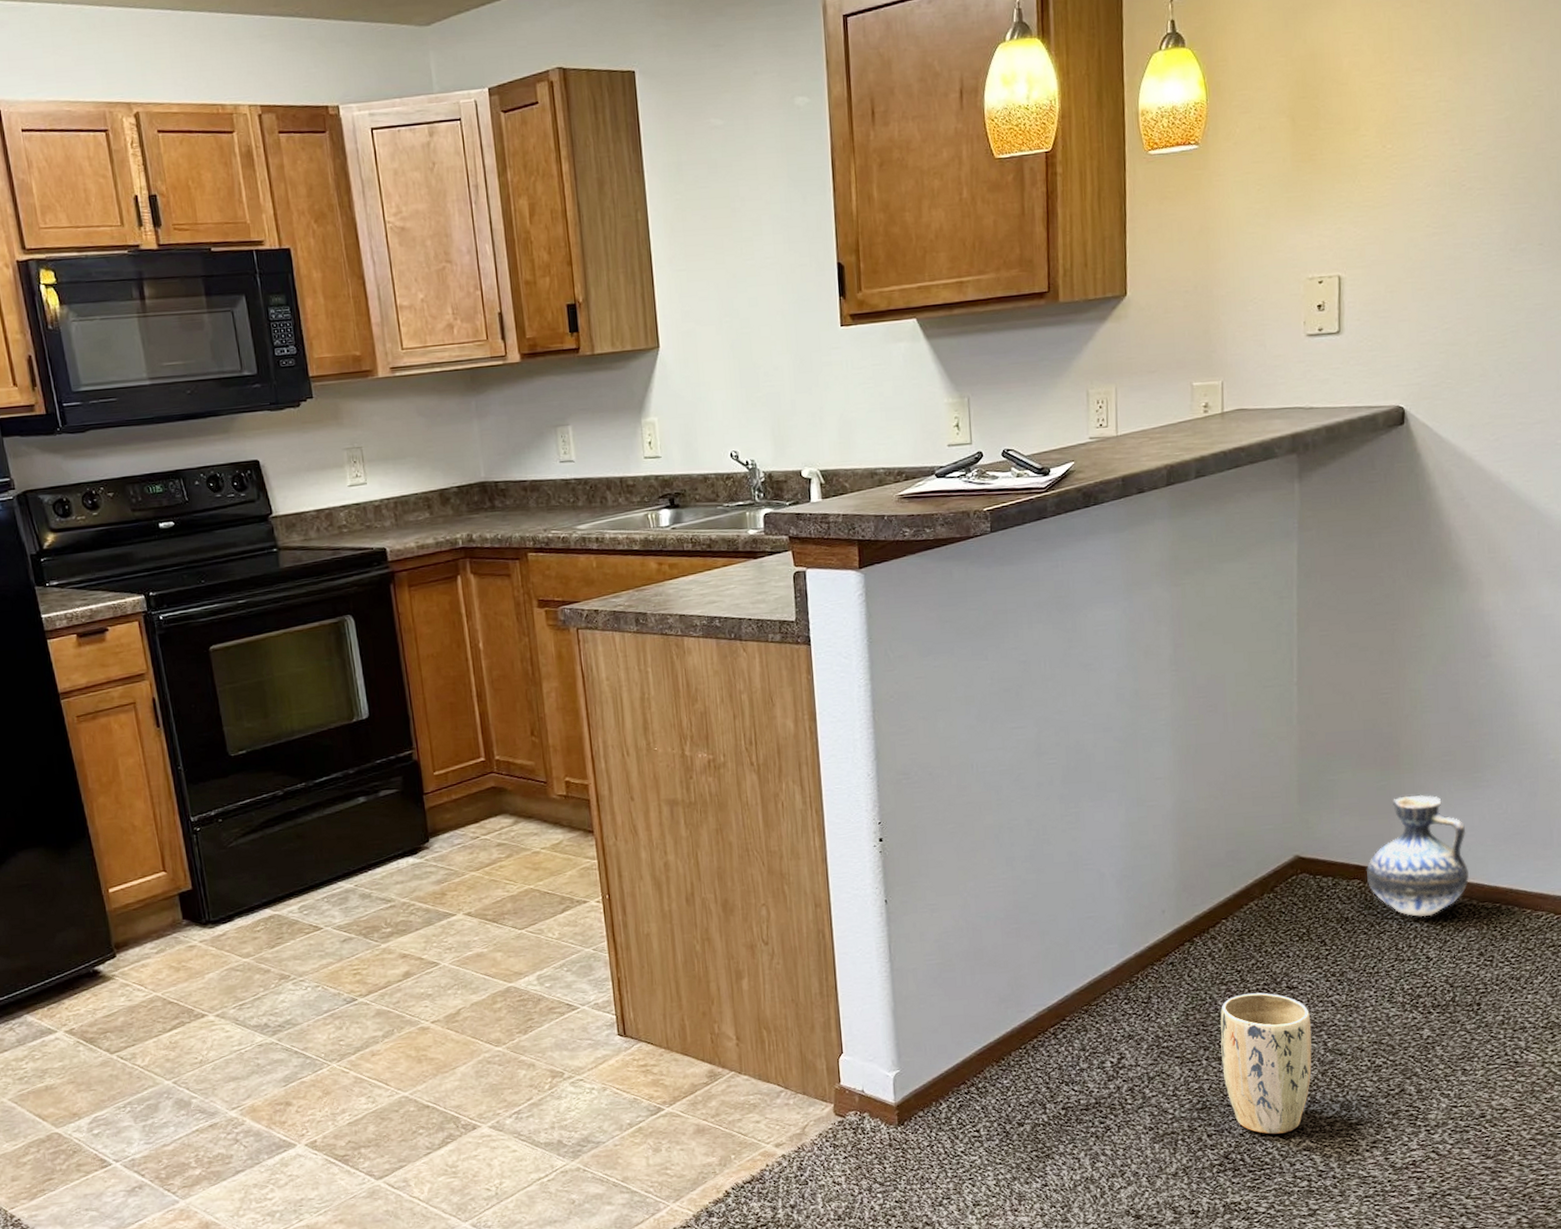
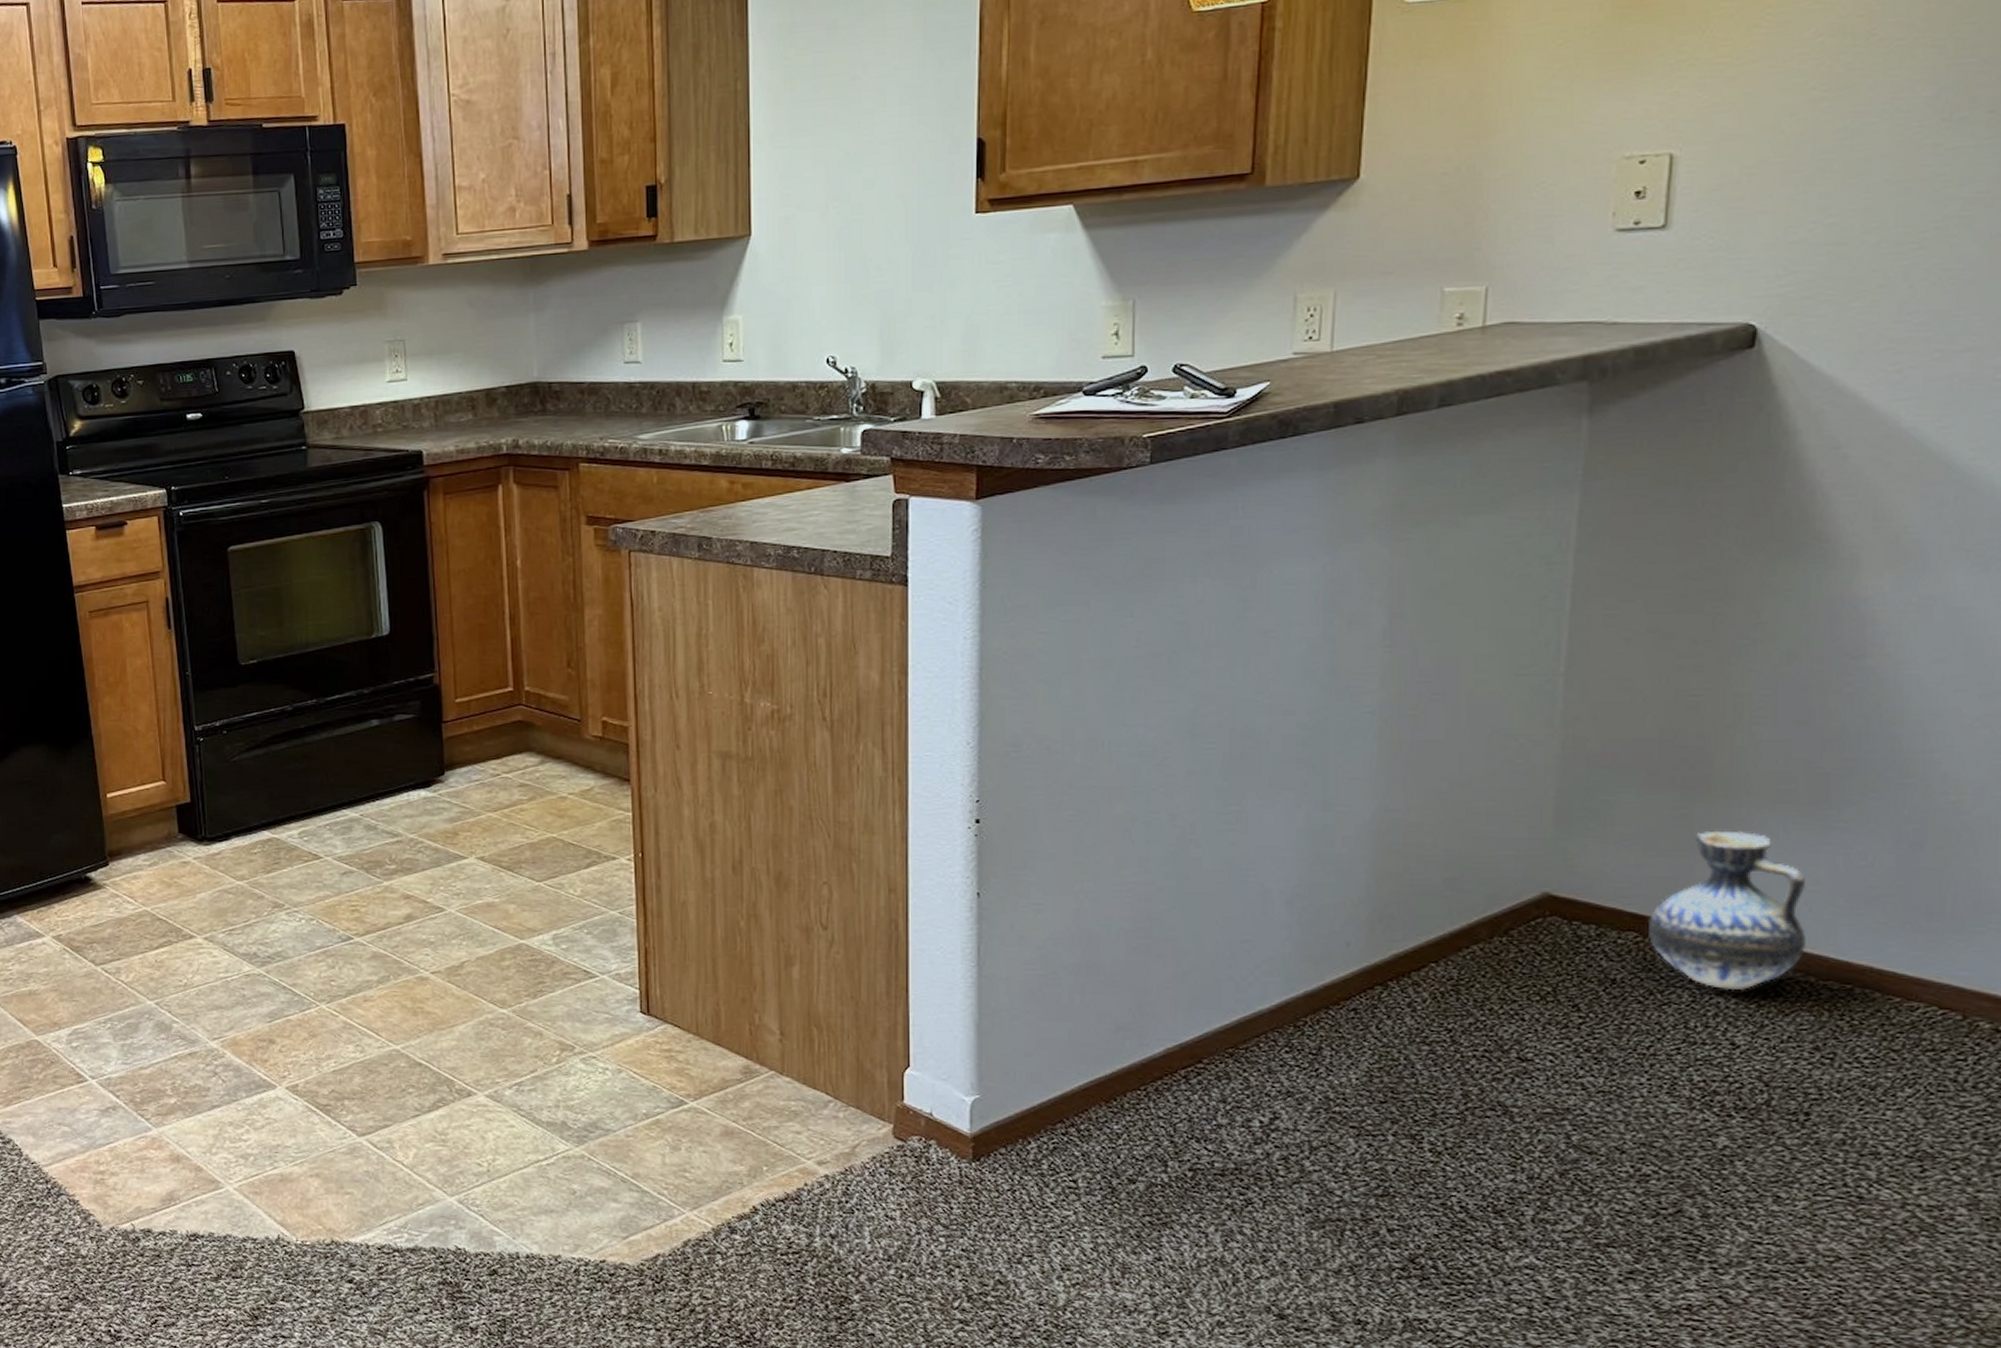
plant pot: present [1220,992,1312,1135] -> none [1415,1059,1550,1243]

